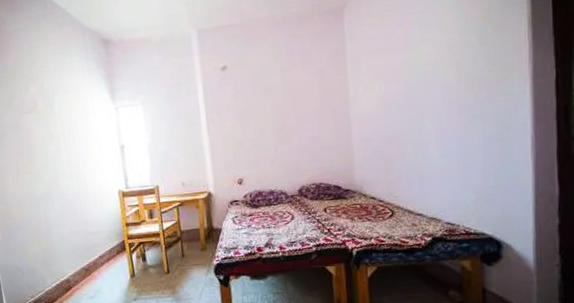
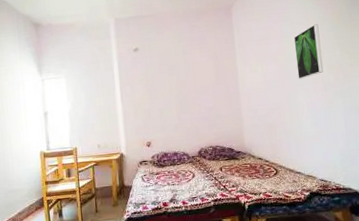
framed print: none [423,26,460,100] -> present [293,24,324,79]

